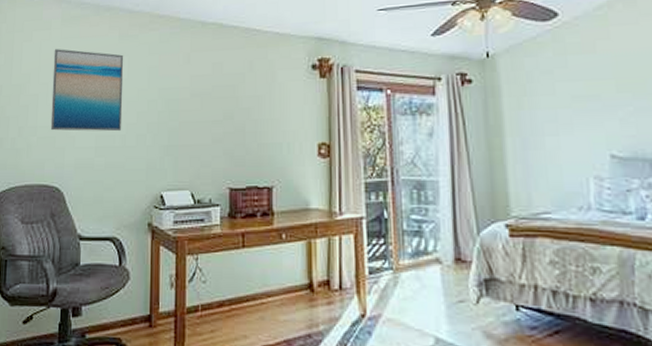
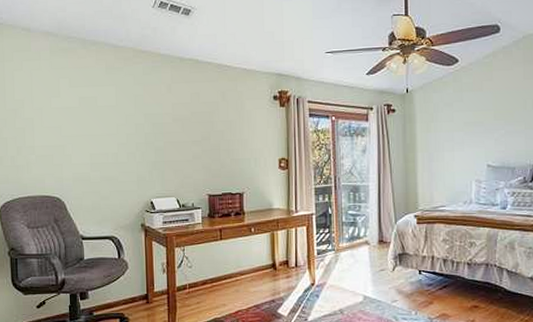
wall art: present [50,49,124,132] -> none [45,78,114,150]

